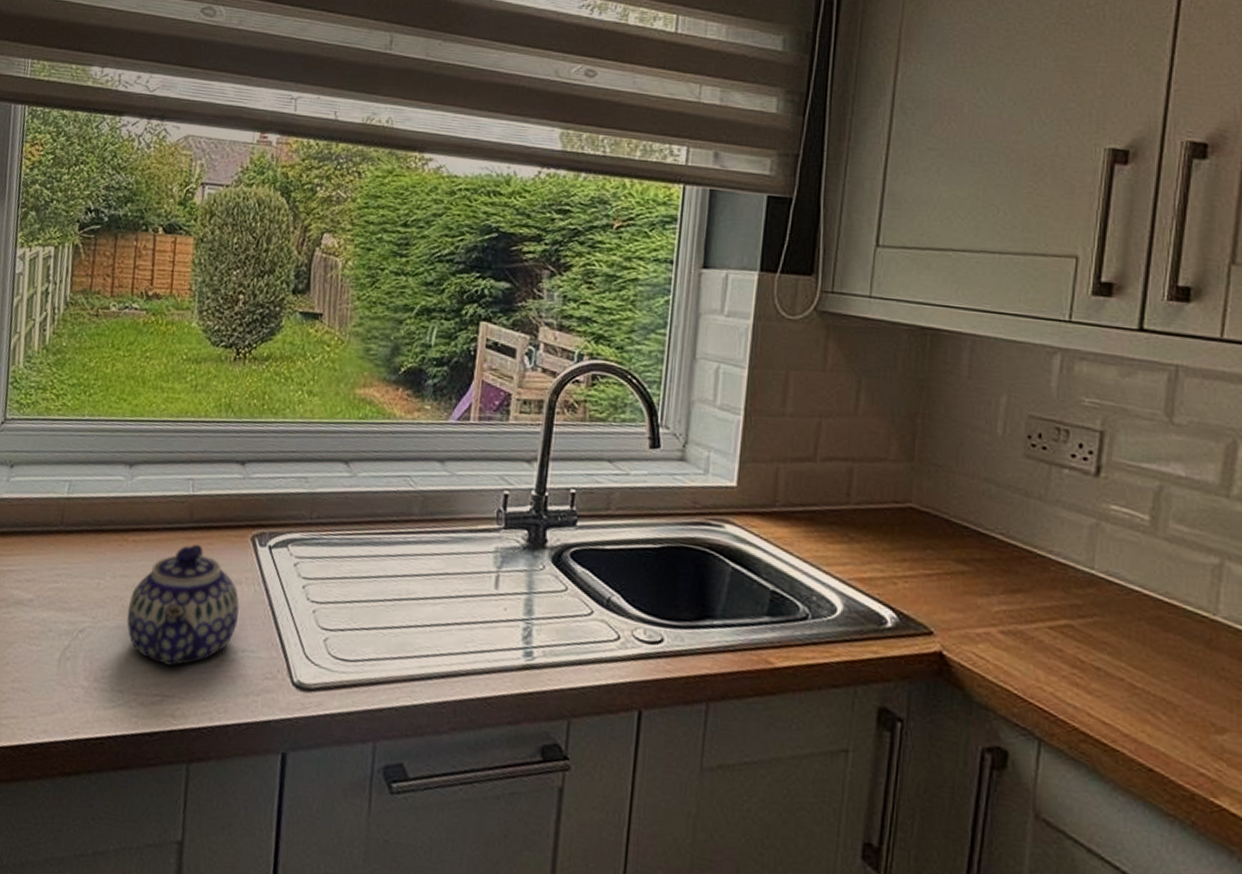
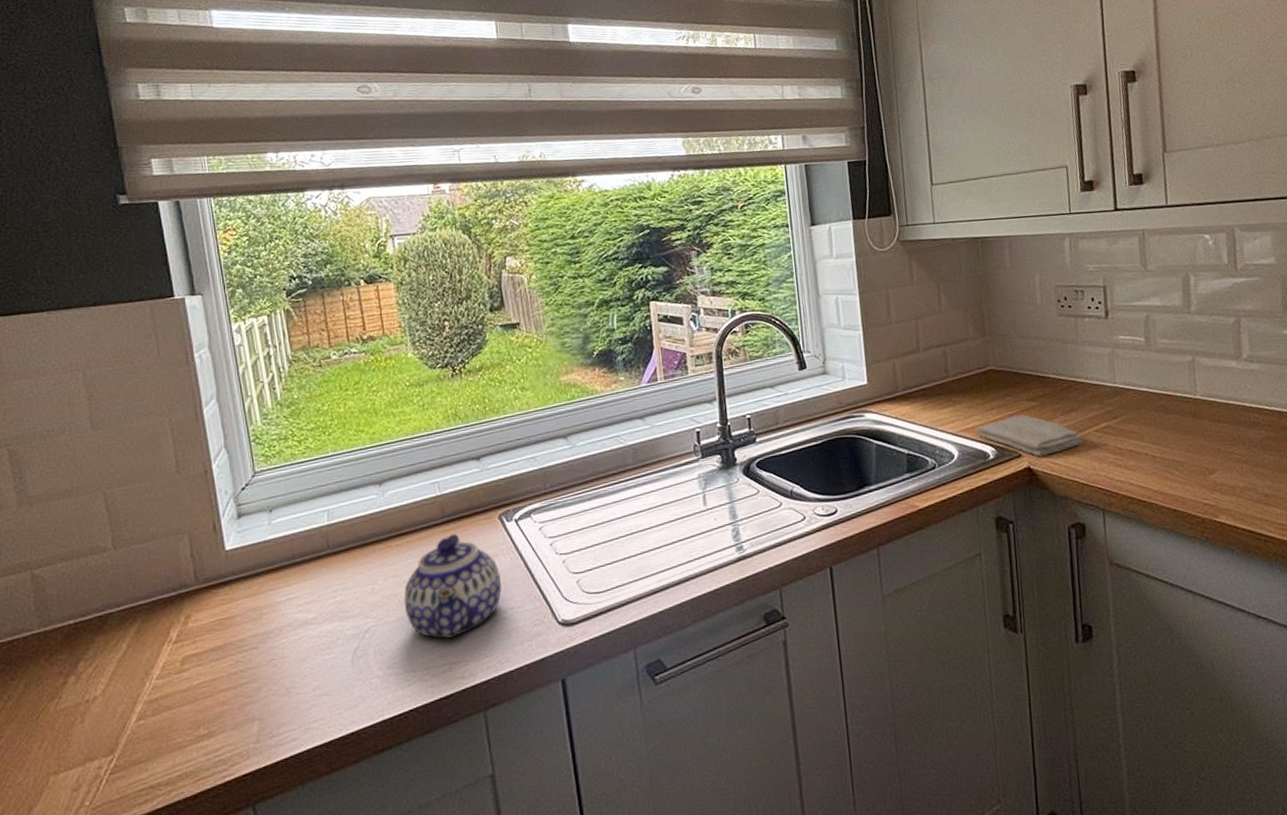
washcloth: none [876,577,1029,644] -> present [977,414,1084,457]

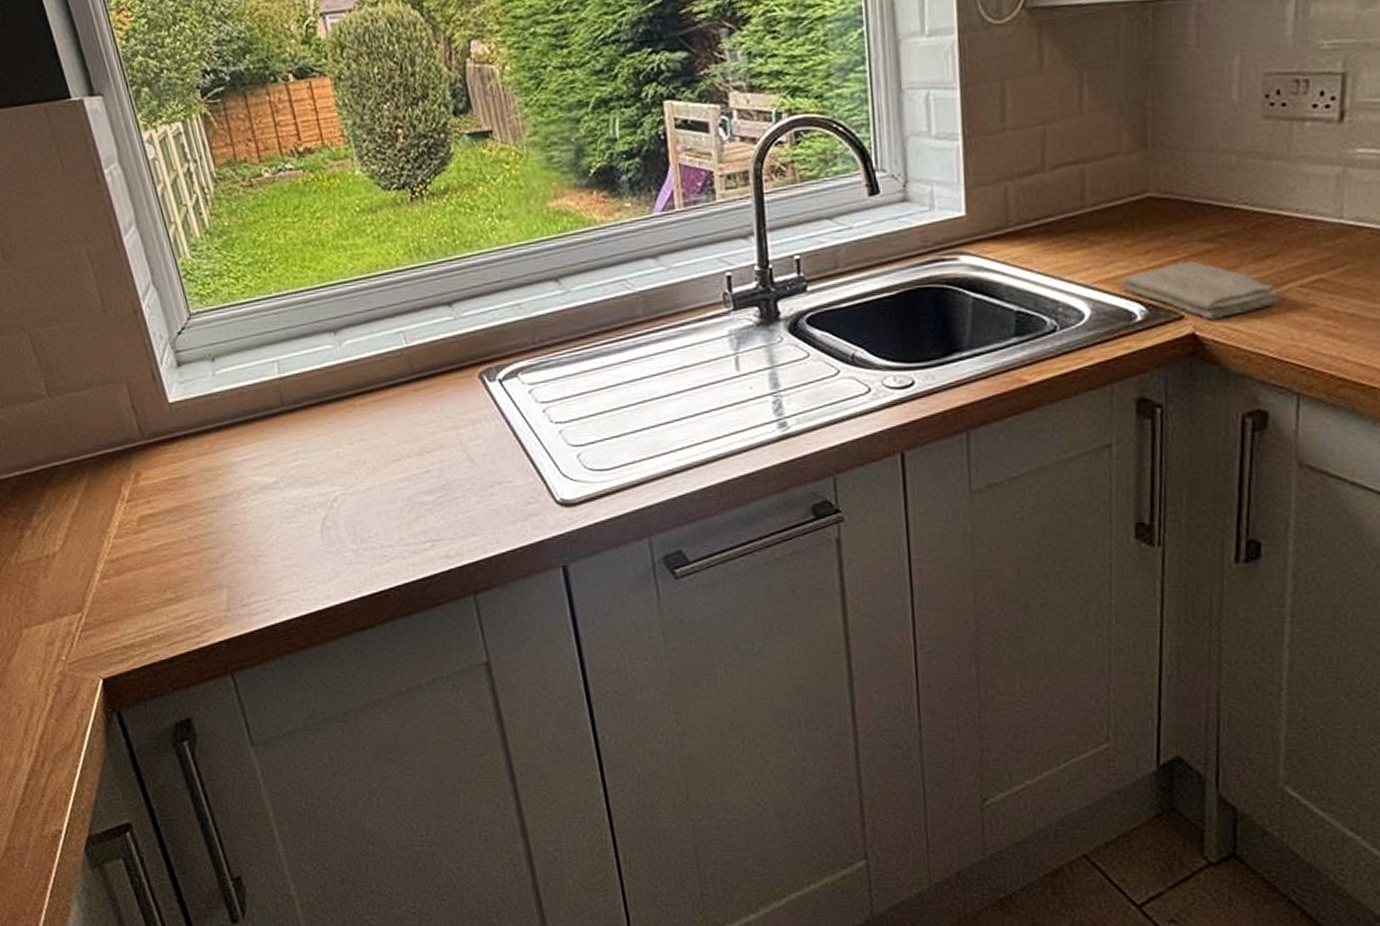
teapot: present [404,533,502,639] -> none [373,393,487,513]

